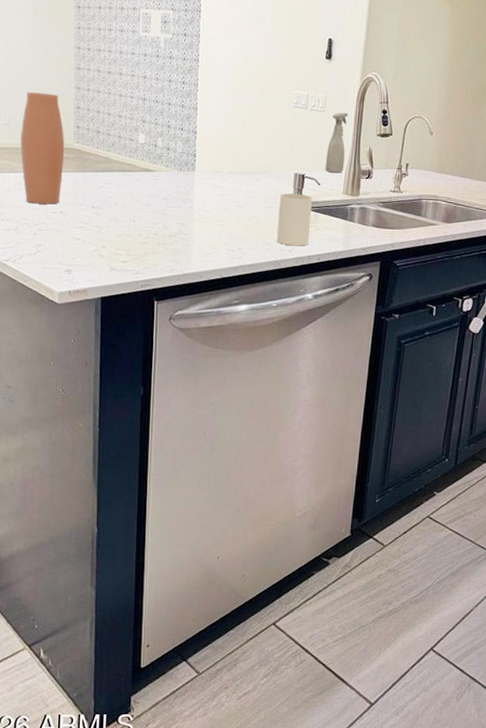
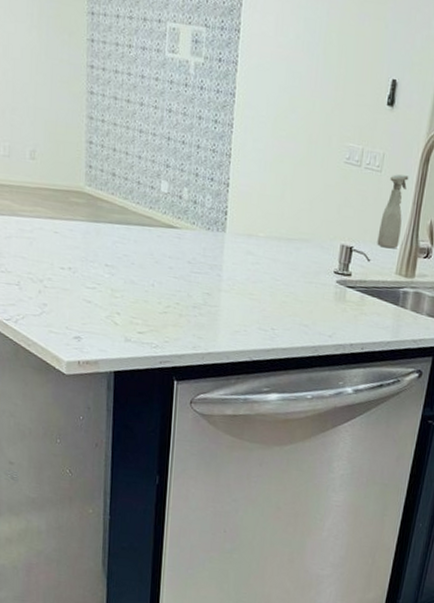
vase: present [20,92,65,205] -> none [22,118,75,258]
cup: present [276,193,313,246] -> none [315,267,361,332]

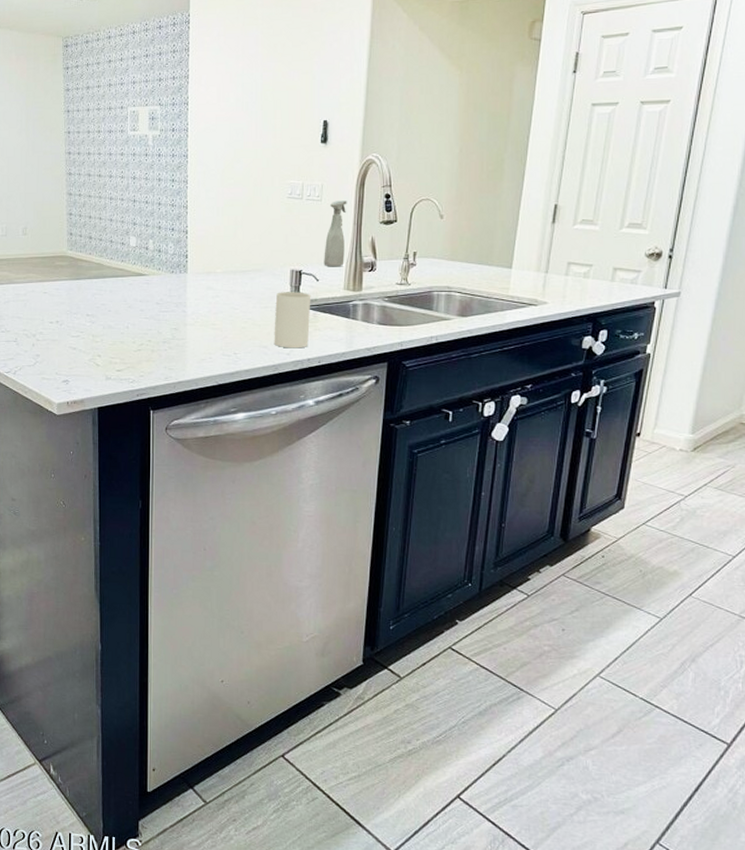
cup: none [315,267,361,332] -> present [274,292,311,349]

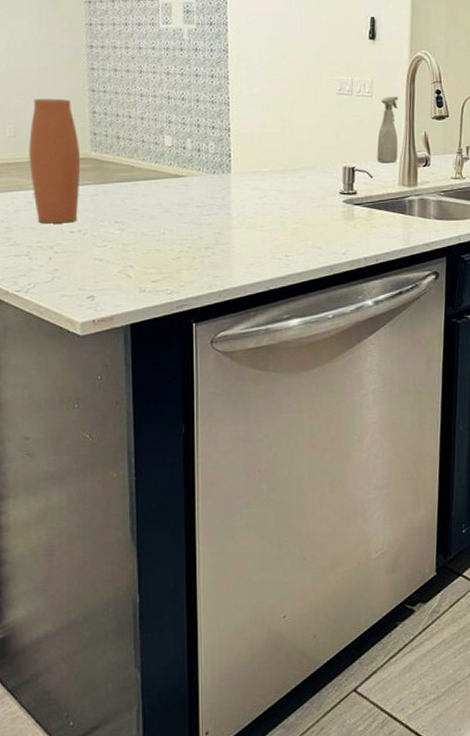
vase: none [17,201,59,314] -> present [29,98,81,224]
cup: present [274,292,311,349] -> none [327,189,366,248]

